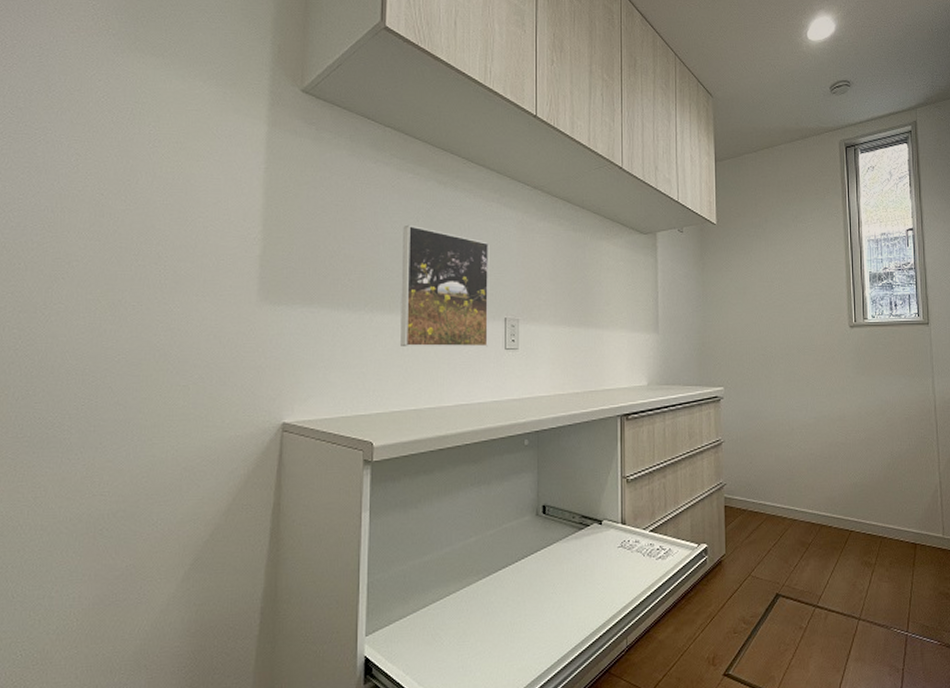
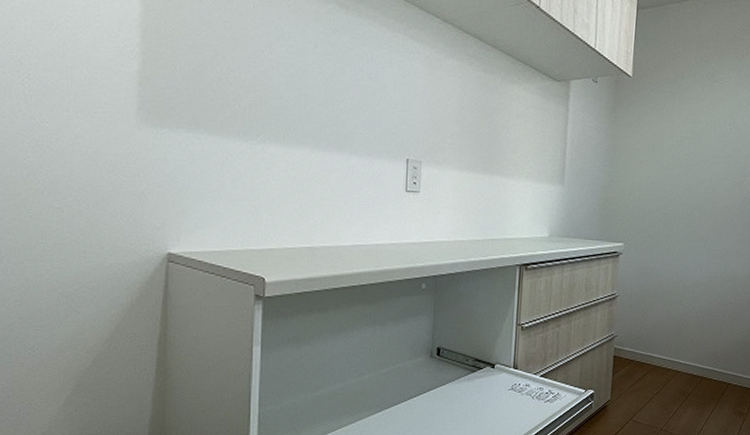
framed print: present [401,224,489,347] -> none [295,50,394,188]

